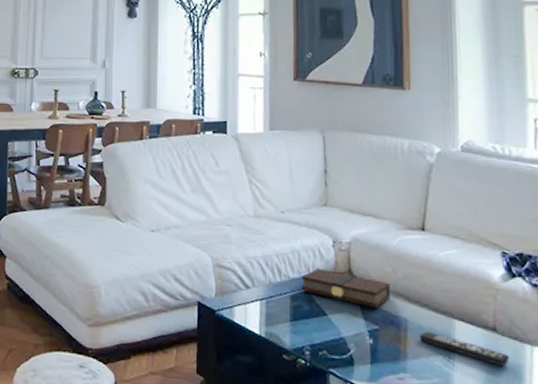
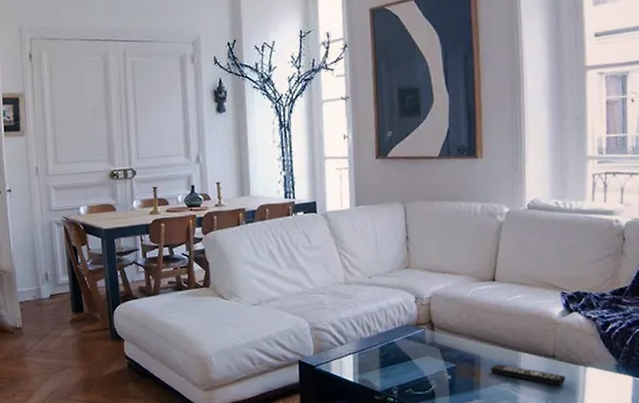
book: present [301,268,391,309] -> none [388,322,466,350]

